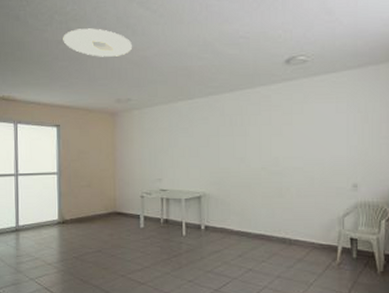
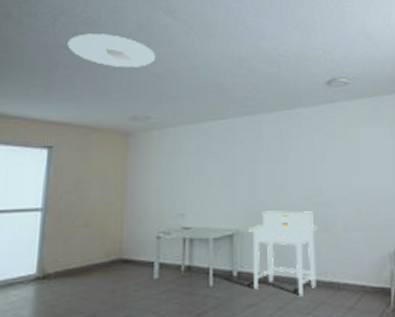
desk: none [214,178,273,248] -> present [249,210,318,297]

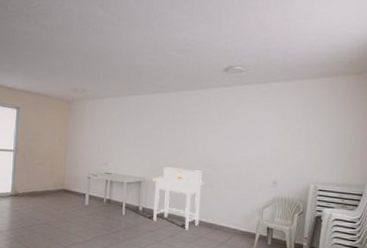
ceiling light: present [67,33,155,67] -> none [28,22,91,51]

